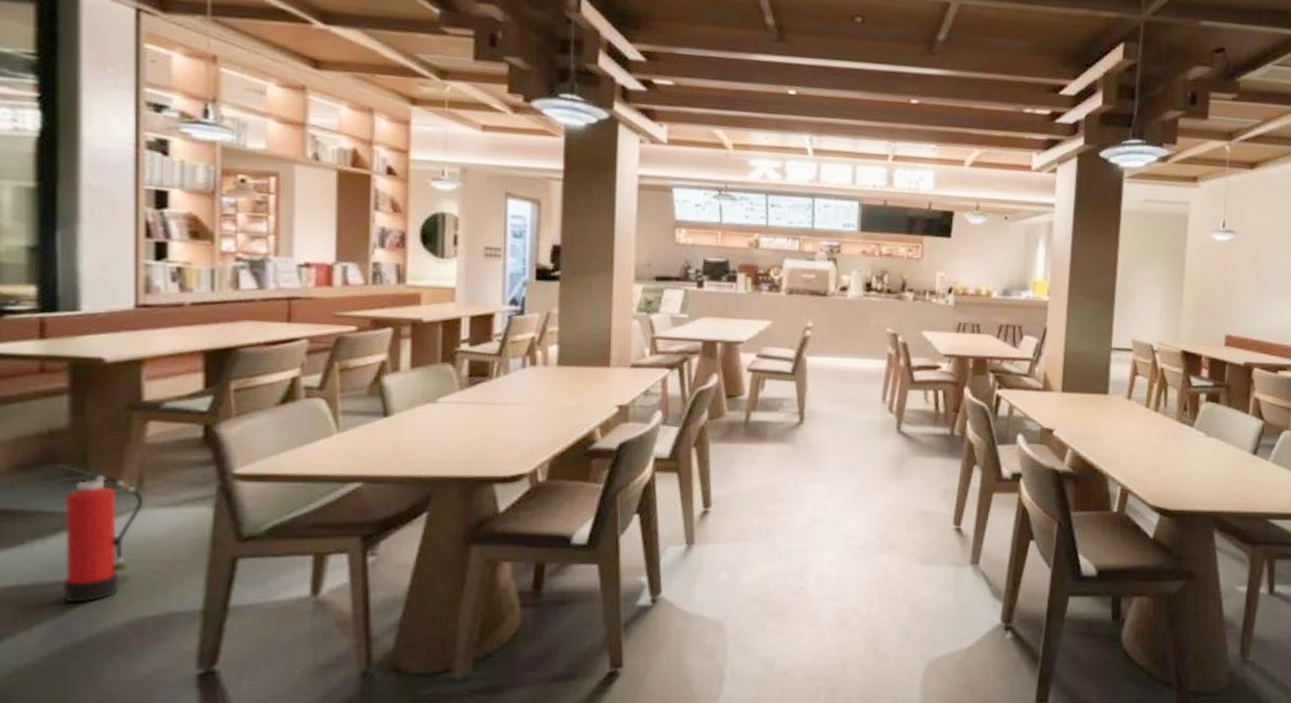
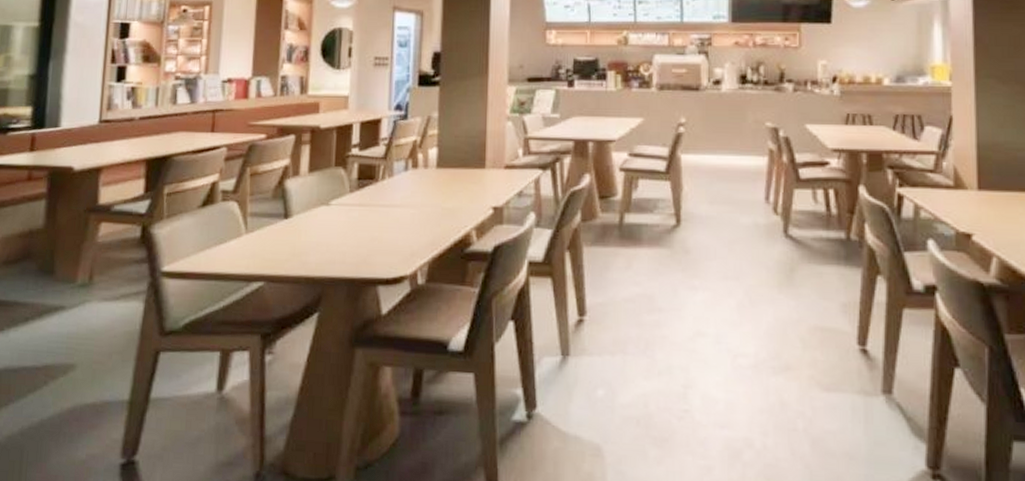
fire extinguisher: present [55,464,144,603] -> none [26,260,93,388]

